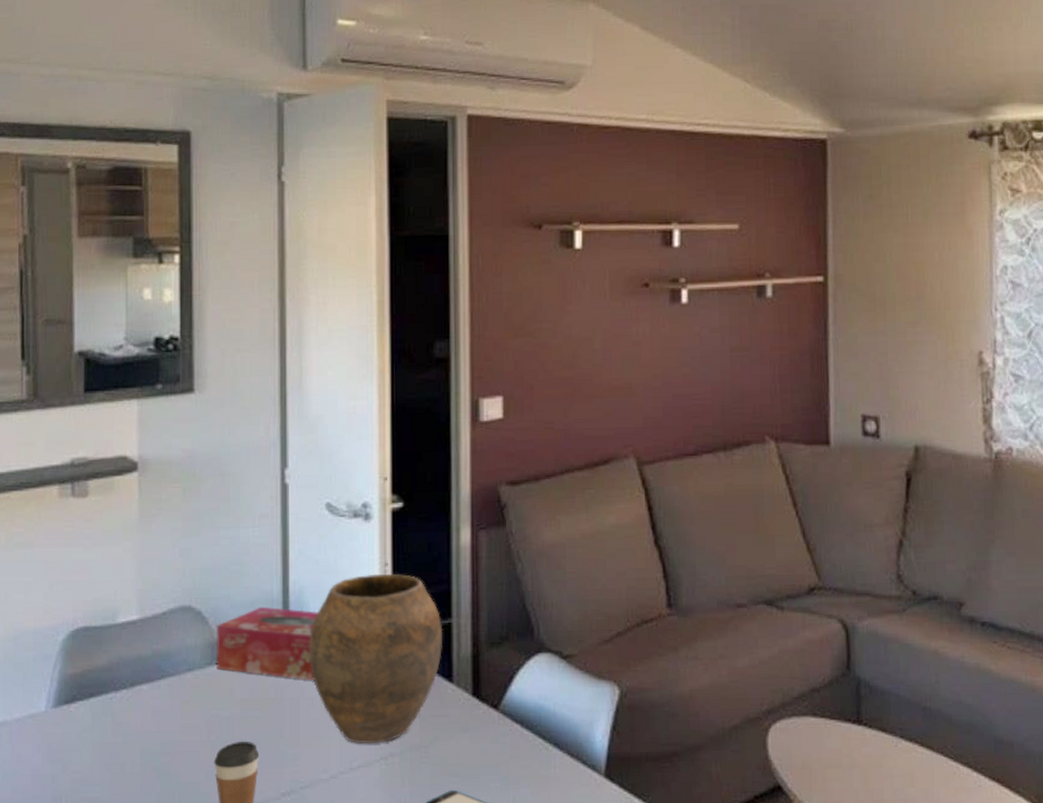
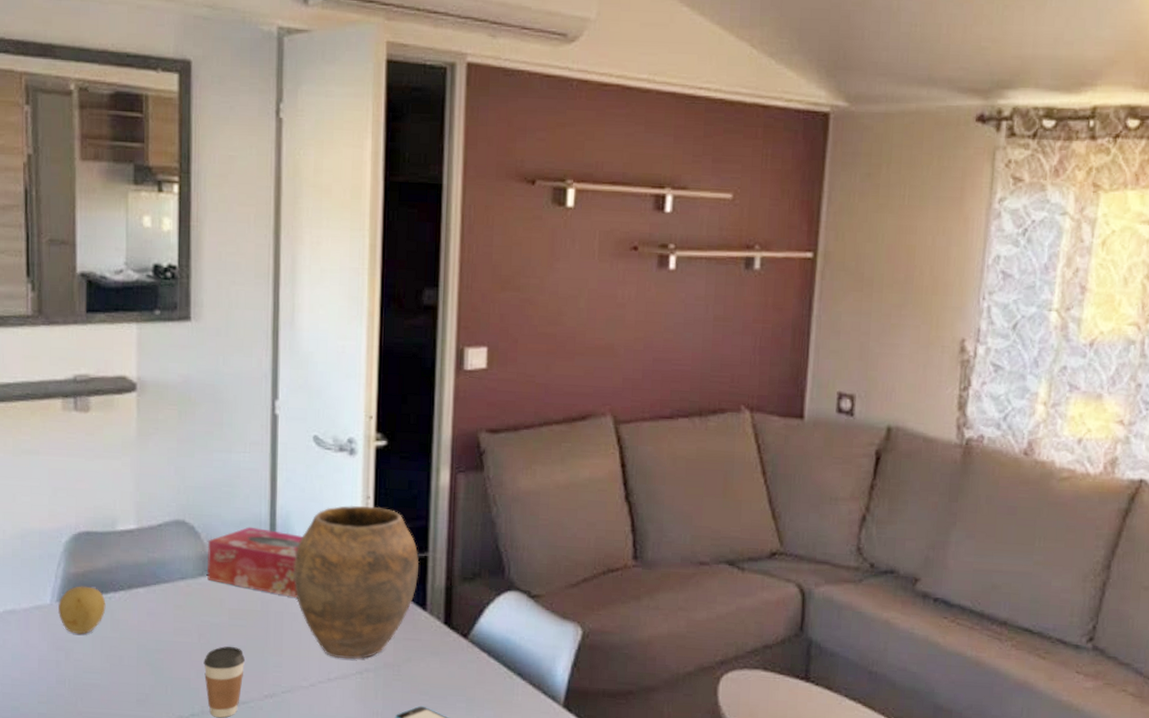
fruit: none [53,687,106,743] -> present [57,586,106,635]

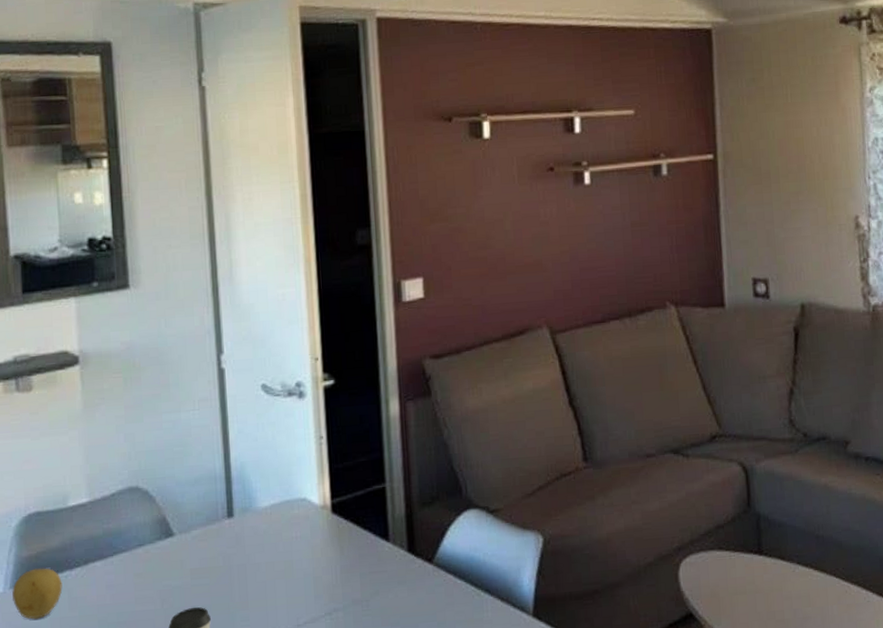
tissue box: present [207,526,303,598] -> none [163,482,259,548]
vase: present [294,505,420,660] -> none [253,445,378,603]

